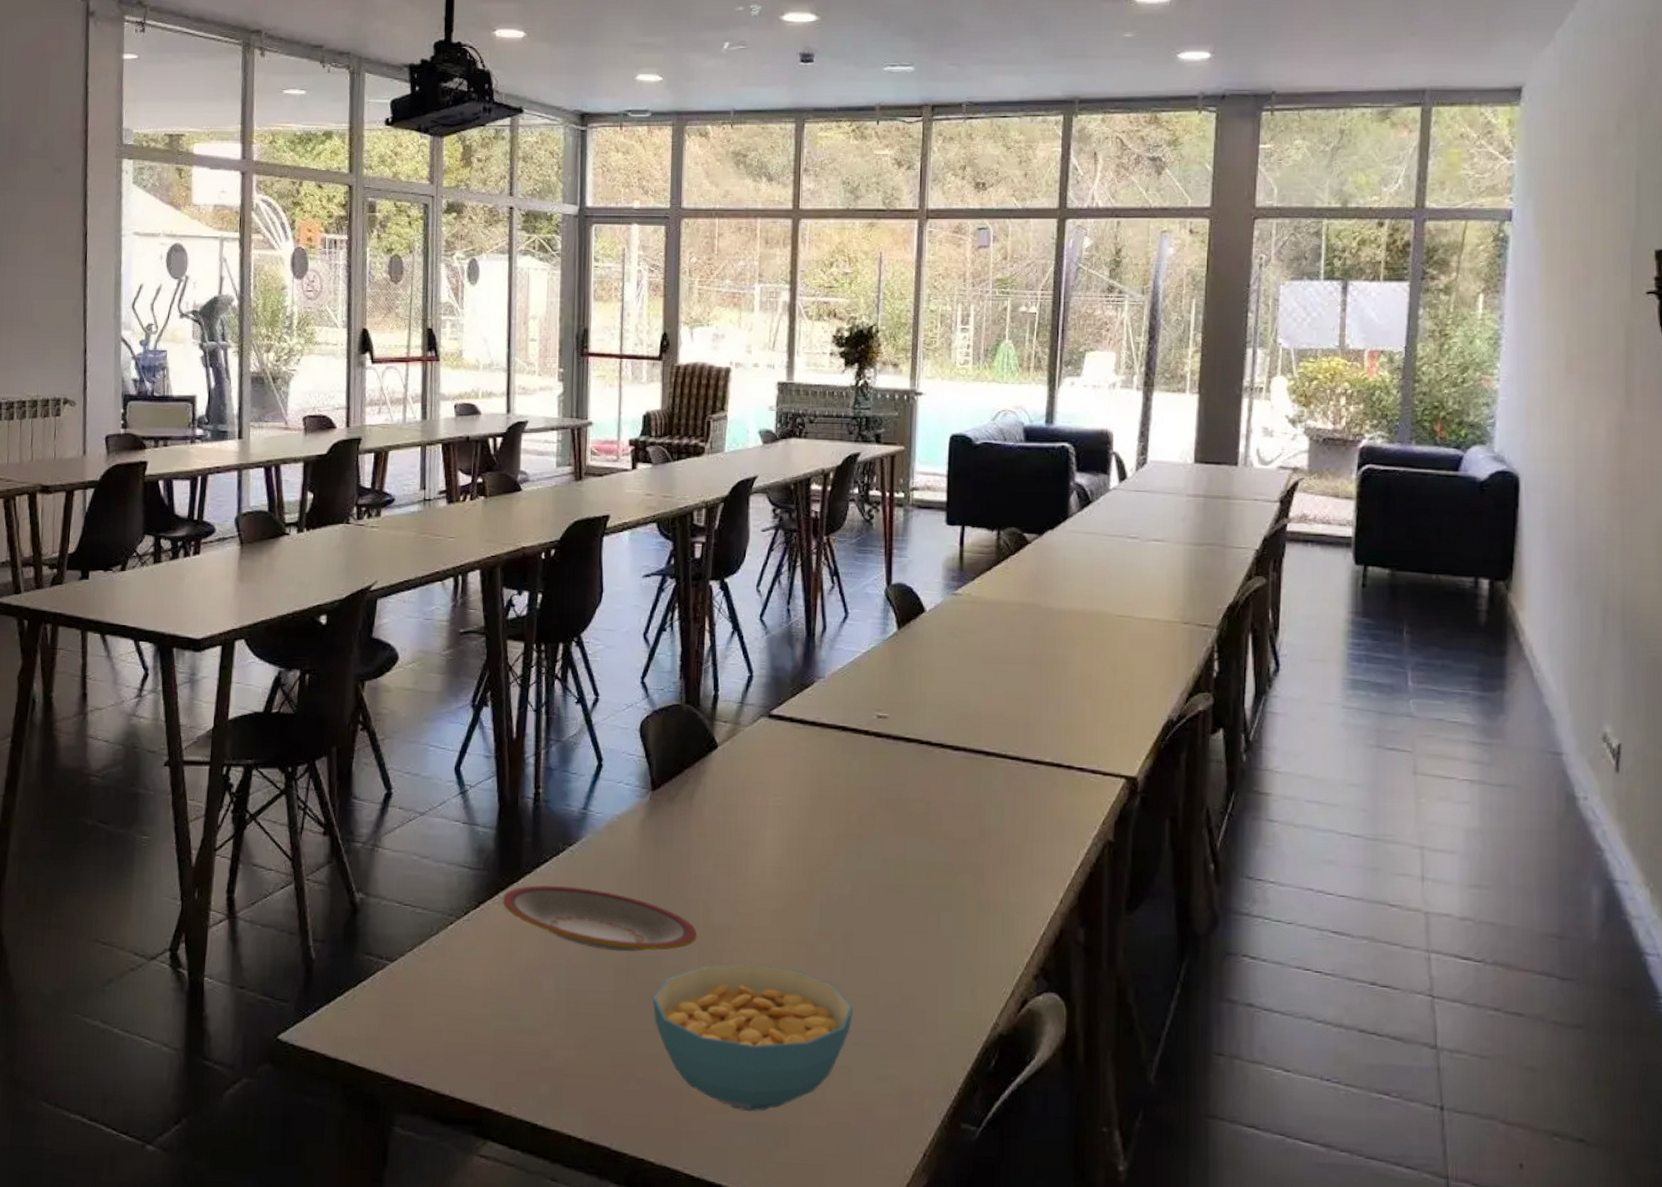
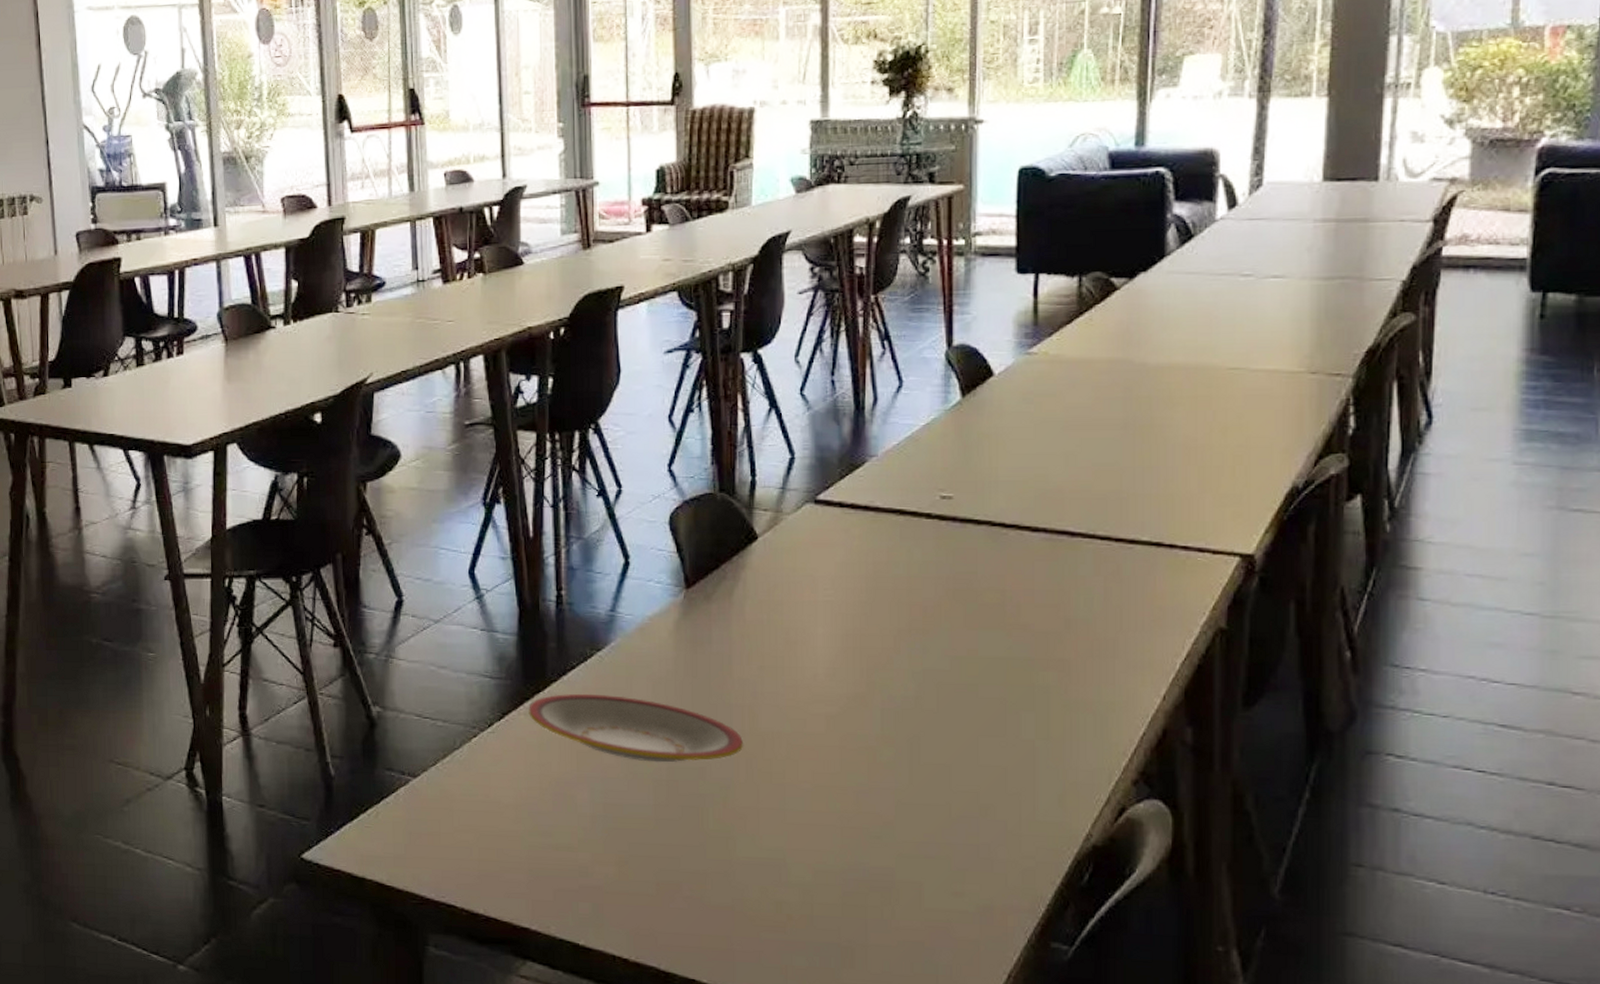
cereal bowl: present [652,963,854,1112] -> none [697,773,924,931]

